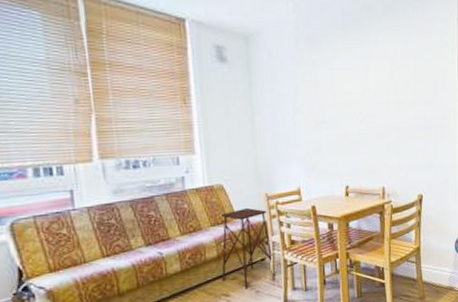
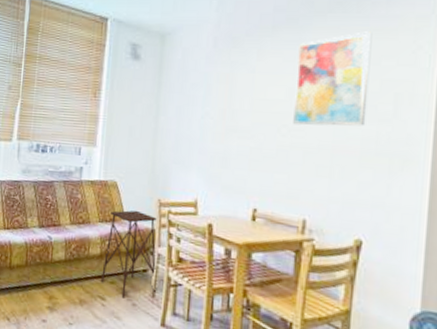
wall art: none [365,31,417,112] -> present [293,31,372,127]

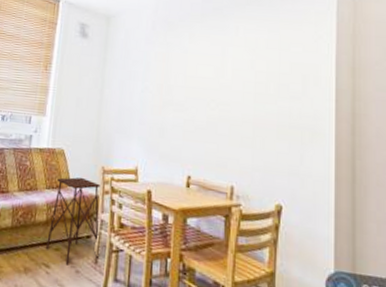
wall art: present [293,31,372,127] -> none [220,22,282,103]

